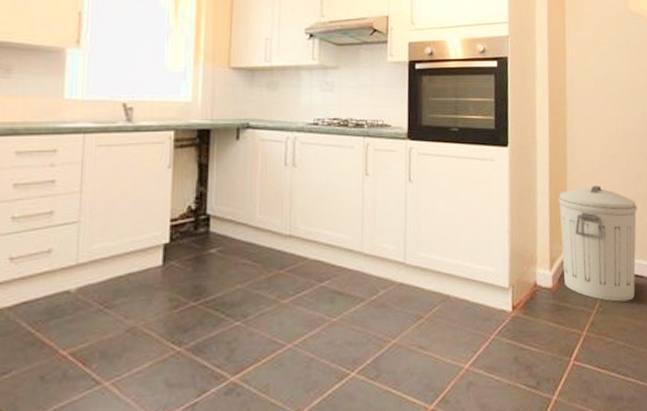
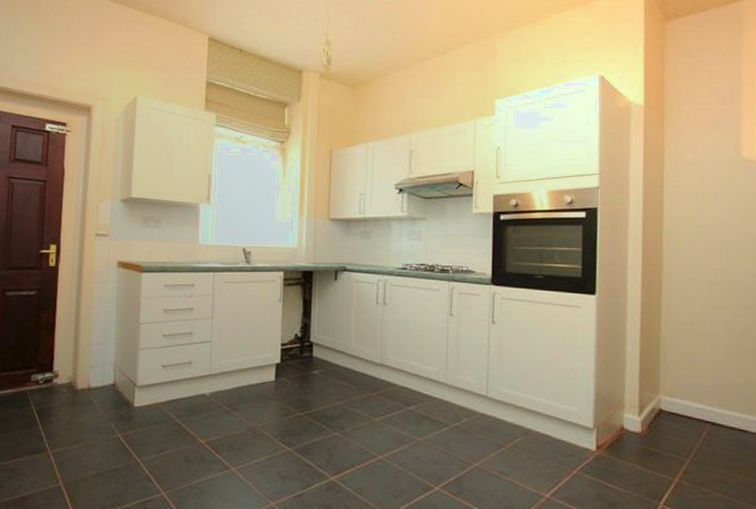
trash can: present [558,185,638,302] -> none [650,337,744,454]

